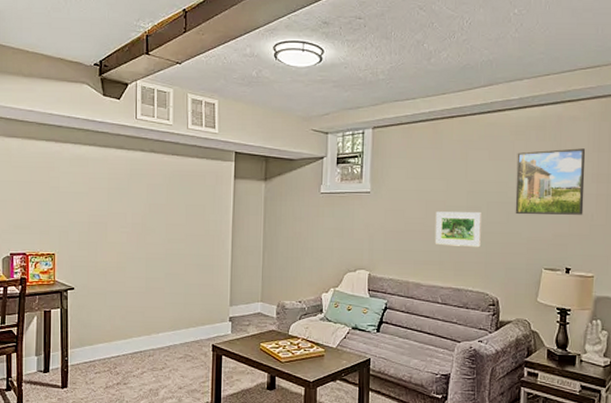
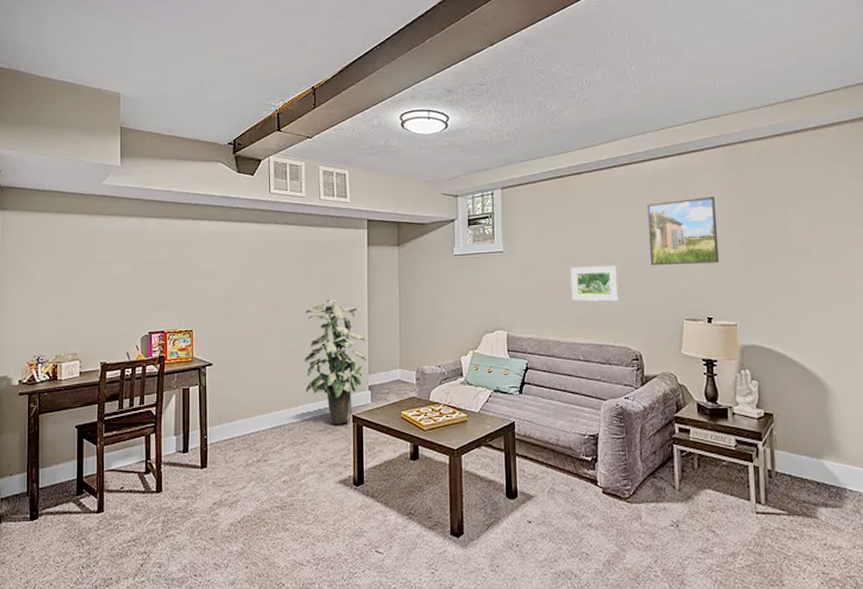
indoor plant: none [166,230,229,353] -> present [304,299,366,425]

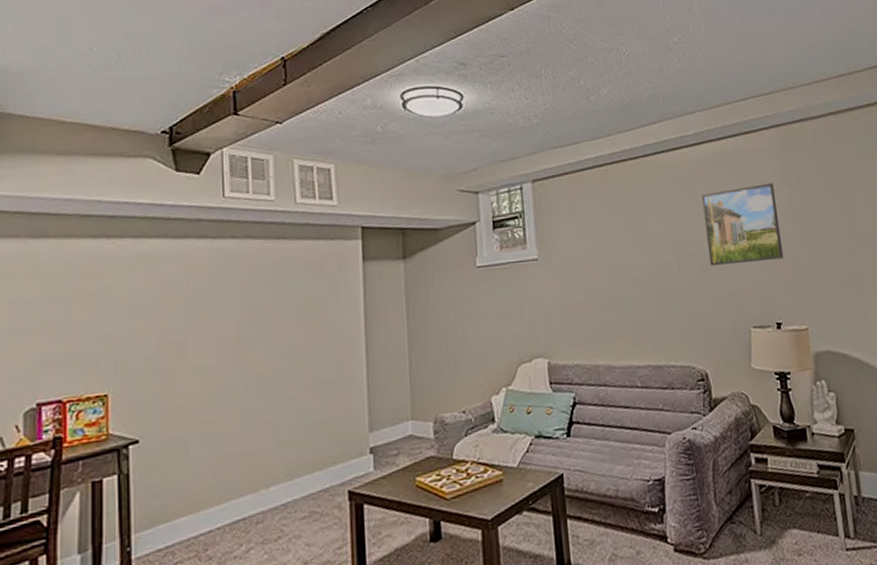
indoor plant: present [304,299,366,425] -> none [277,335,366,508]
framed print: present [570,266,619,302] -> none [619,269,678,314]

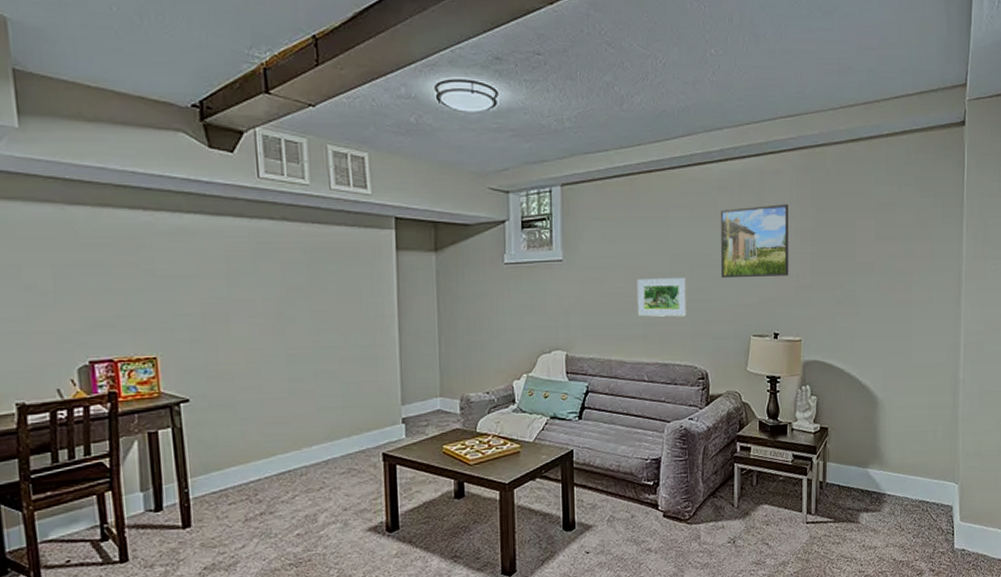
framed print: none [619,269,678,314] -> present [637,278,688,317]

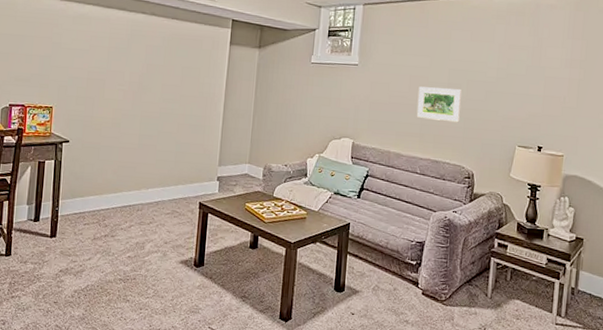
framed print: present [720,204,789,279] -> none [493,34,561,97]

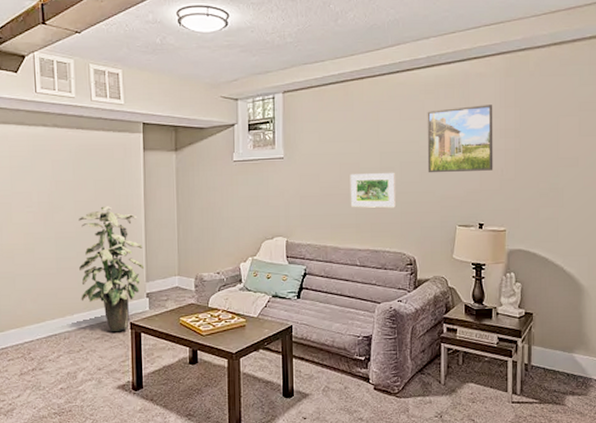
indoor plant: none [157,92,219,210] -> present [78,206,144,333]
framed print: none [493,34,561,97] -> present [427,105,493,173]

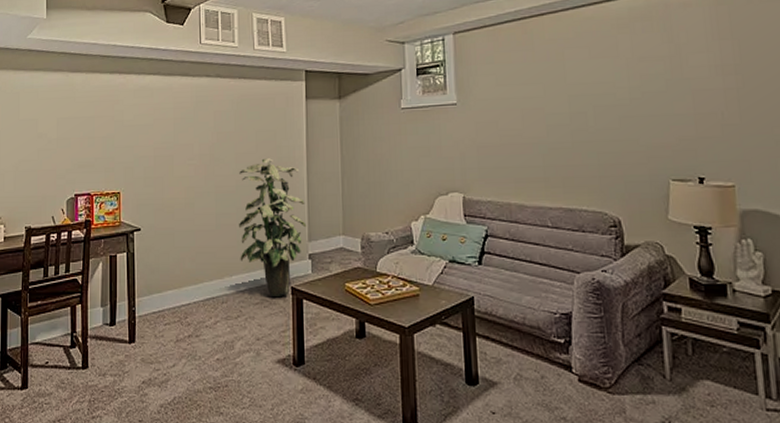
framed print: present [350,173,397,209] -> none [534,119,592,160]
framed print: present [427,105,493,173] -> none [622,37,711,118]

